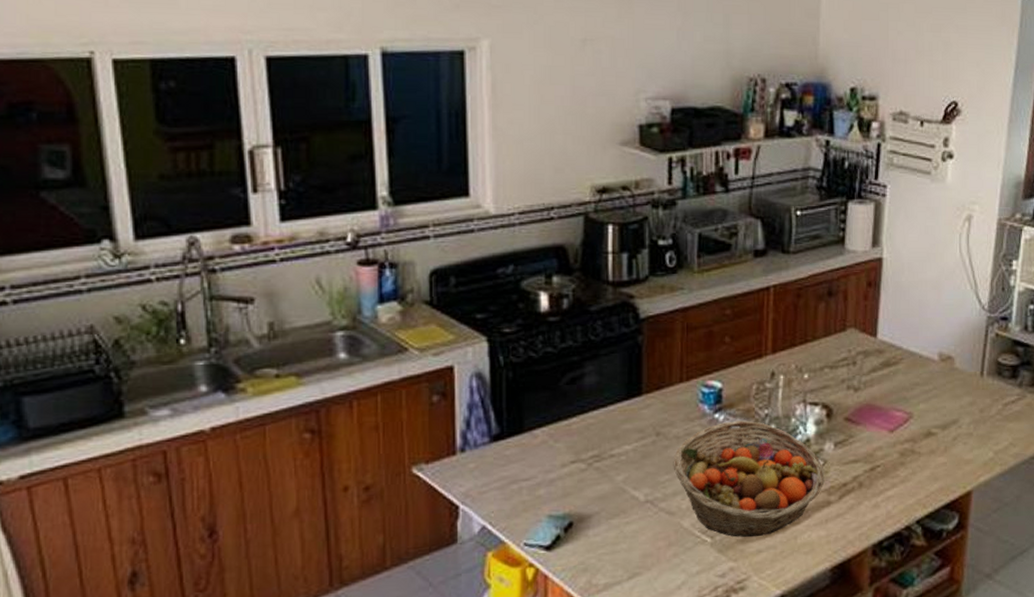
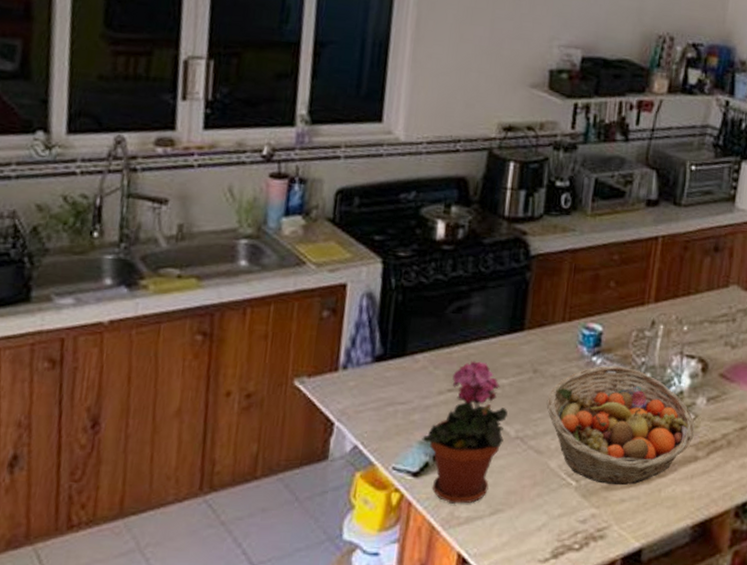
potted plant: none [550,430,634,573] -> present [422,361,508,505]

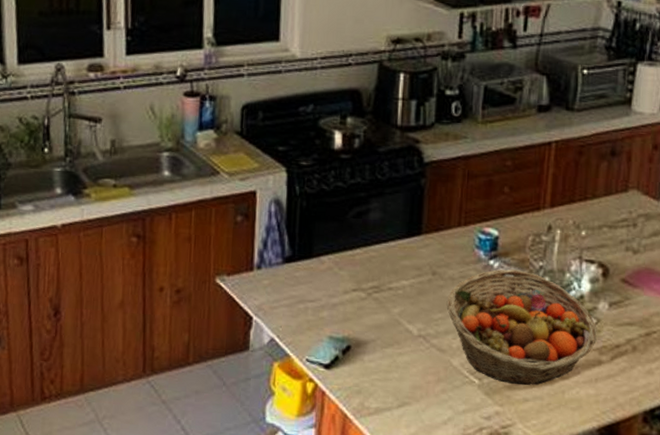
potted plant: present [422,361,508,505] -> none [331,263,410,396]

